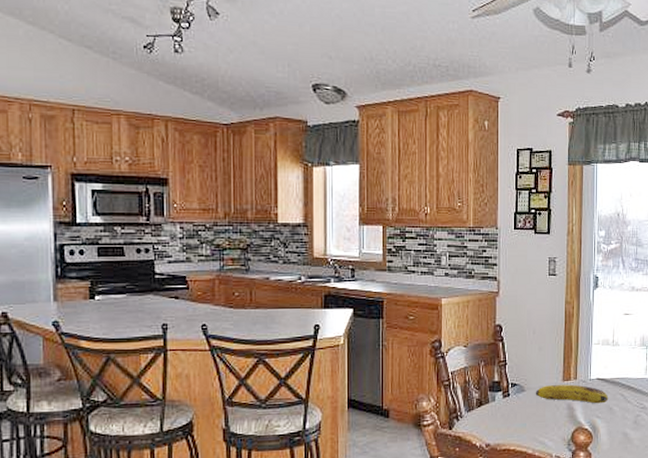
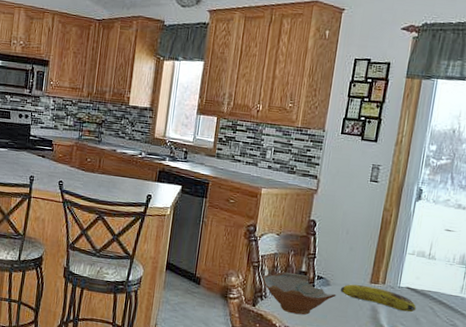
bowl: none [455,385,532,429] -> present [262,272,337,315]

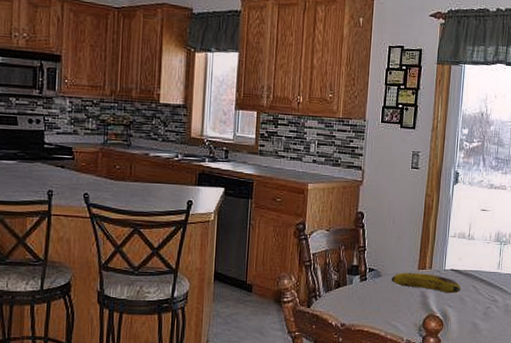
bowl: present [262,272,337,315] -> none [315,268,388,310]

